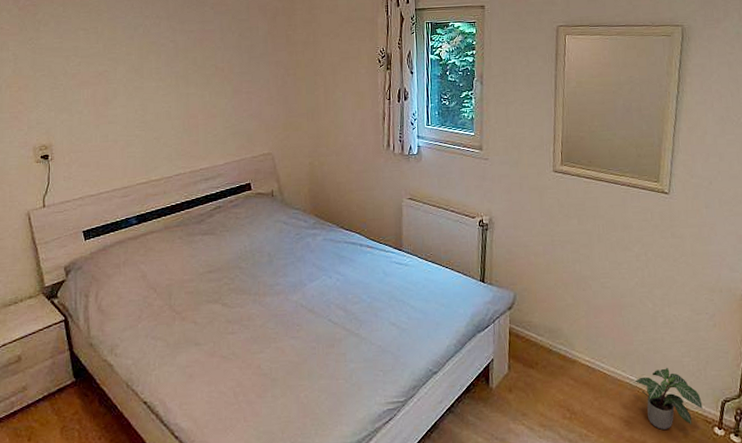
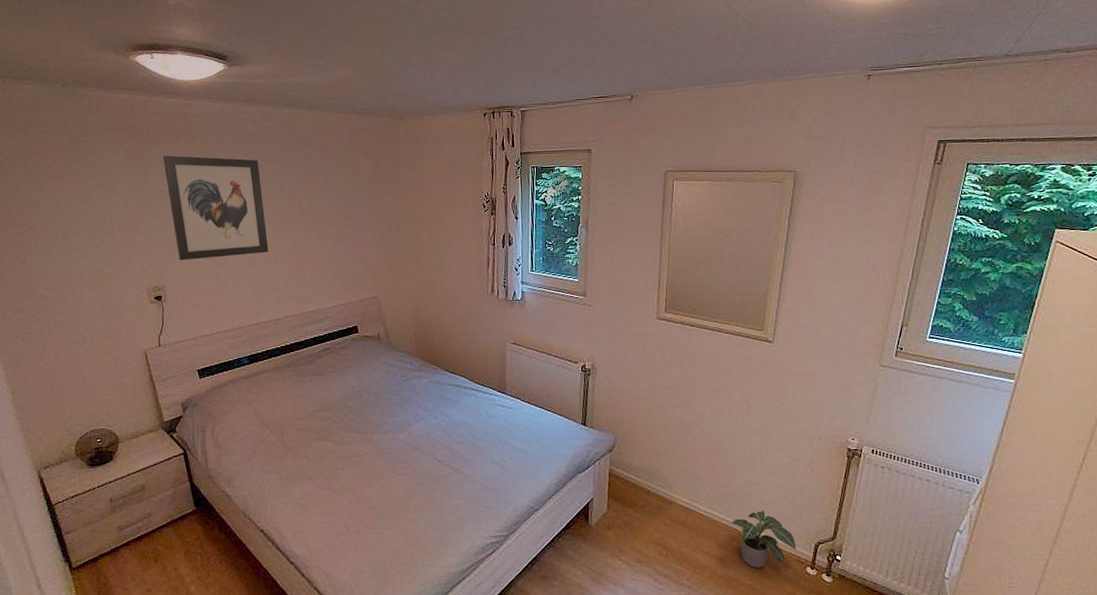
wall art: none [56,13,161,118] -> present [163,155,269,261]

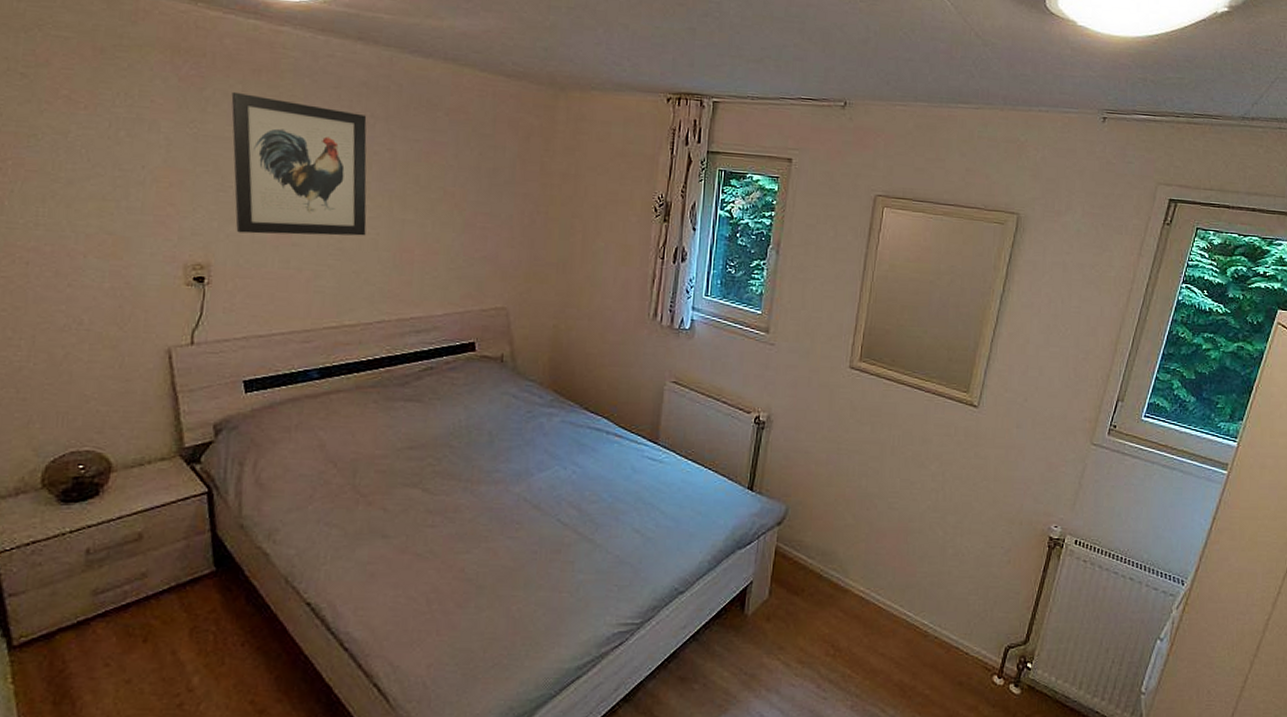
potted plant: present [730,511,796,568] -> none [912,606,984,675]

